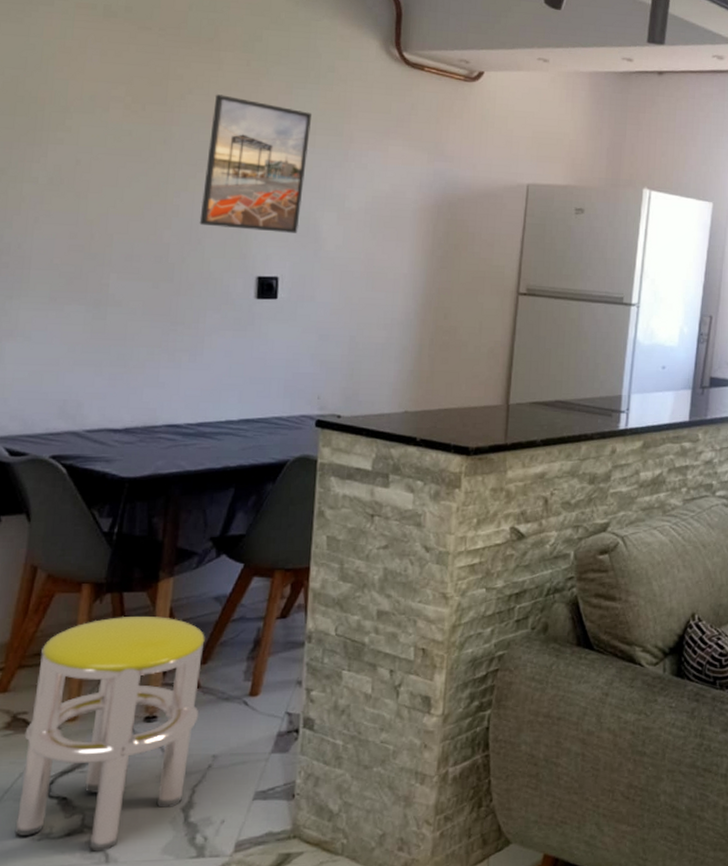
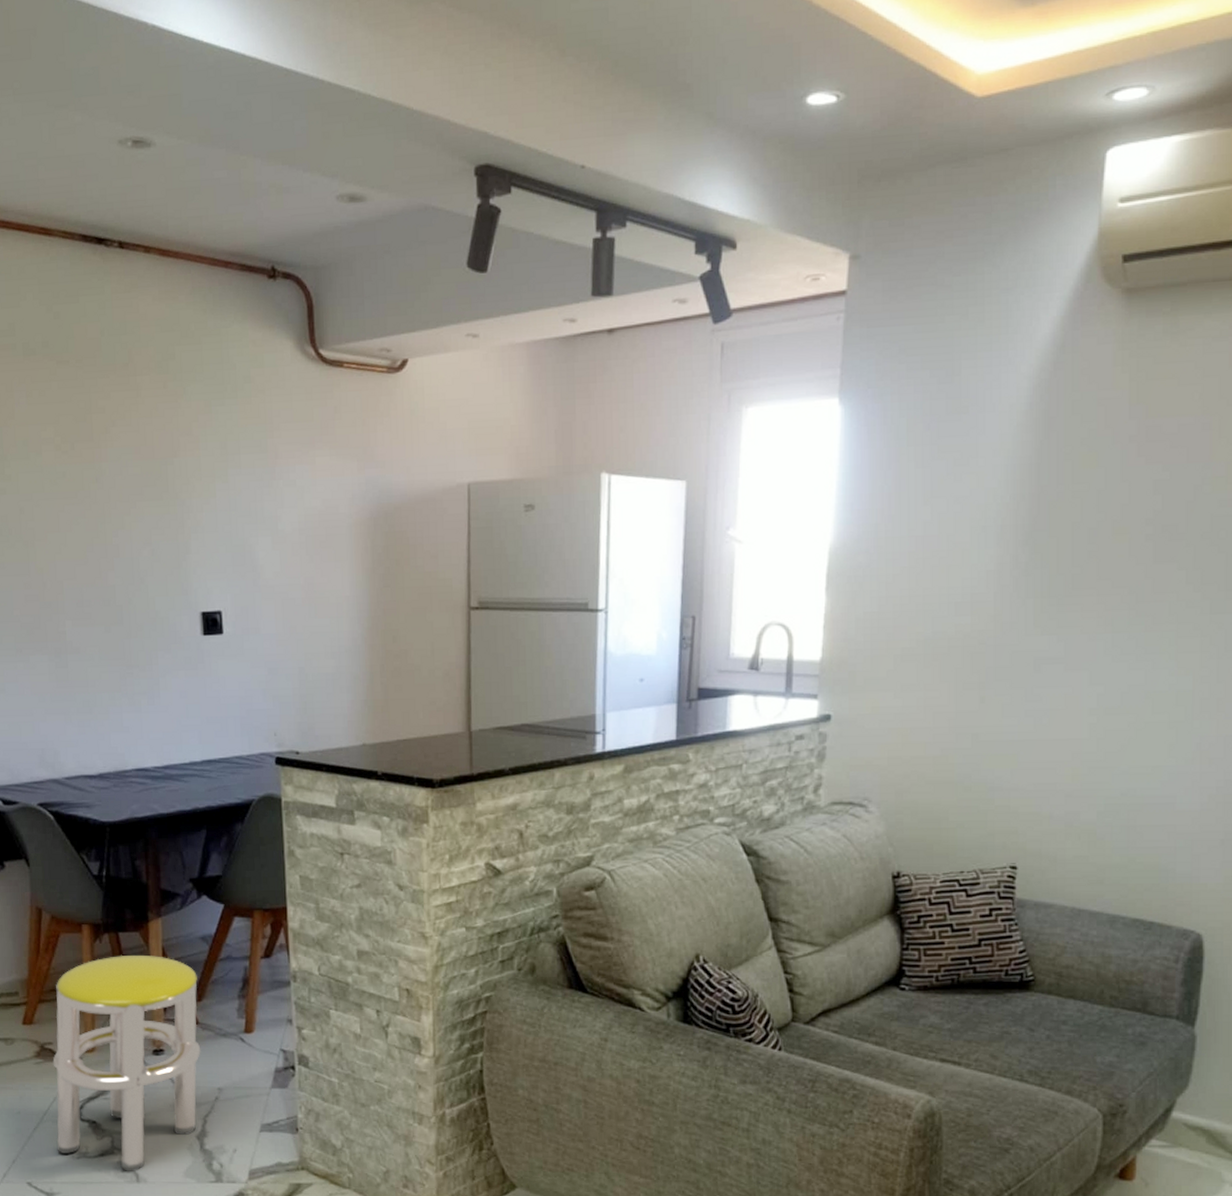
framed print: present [199,94,311,233] -> none [138,423,235,564]

